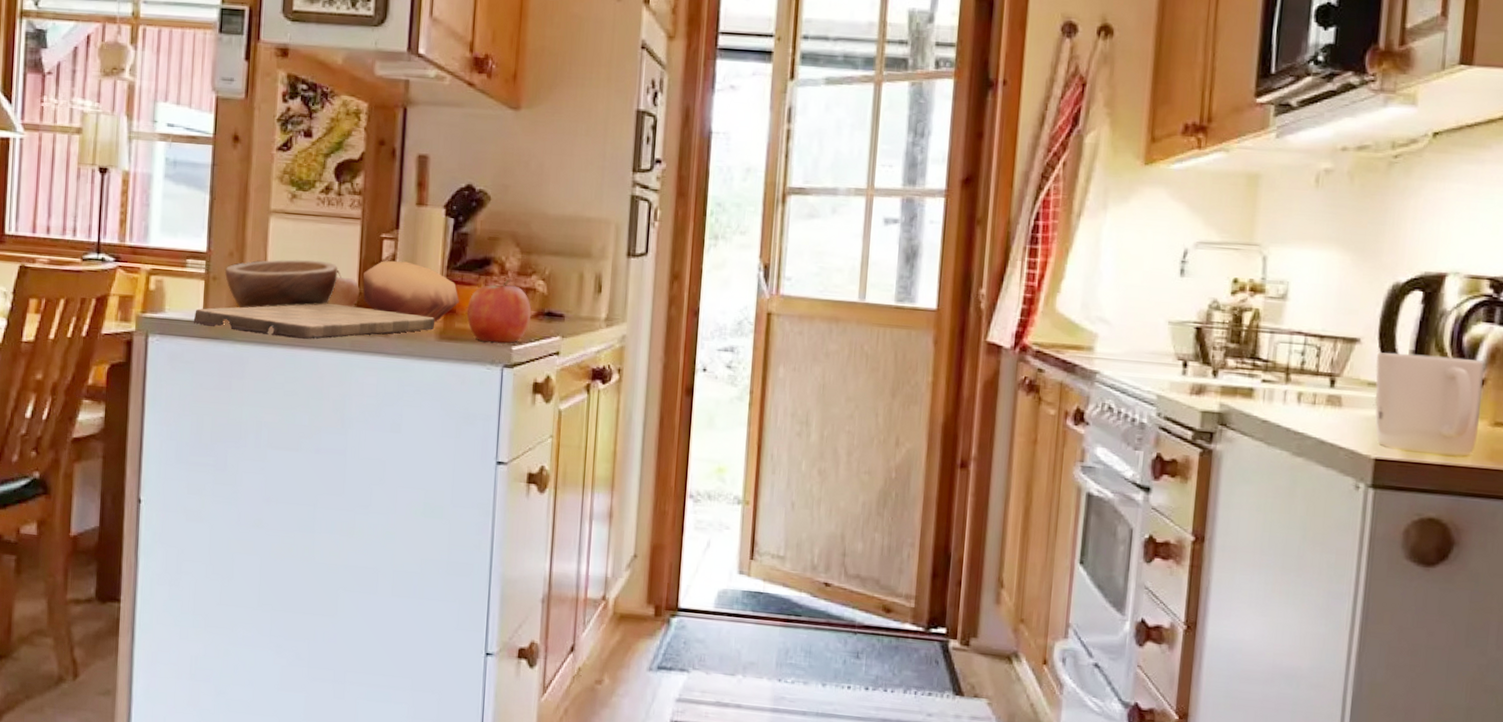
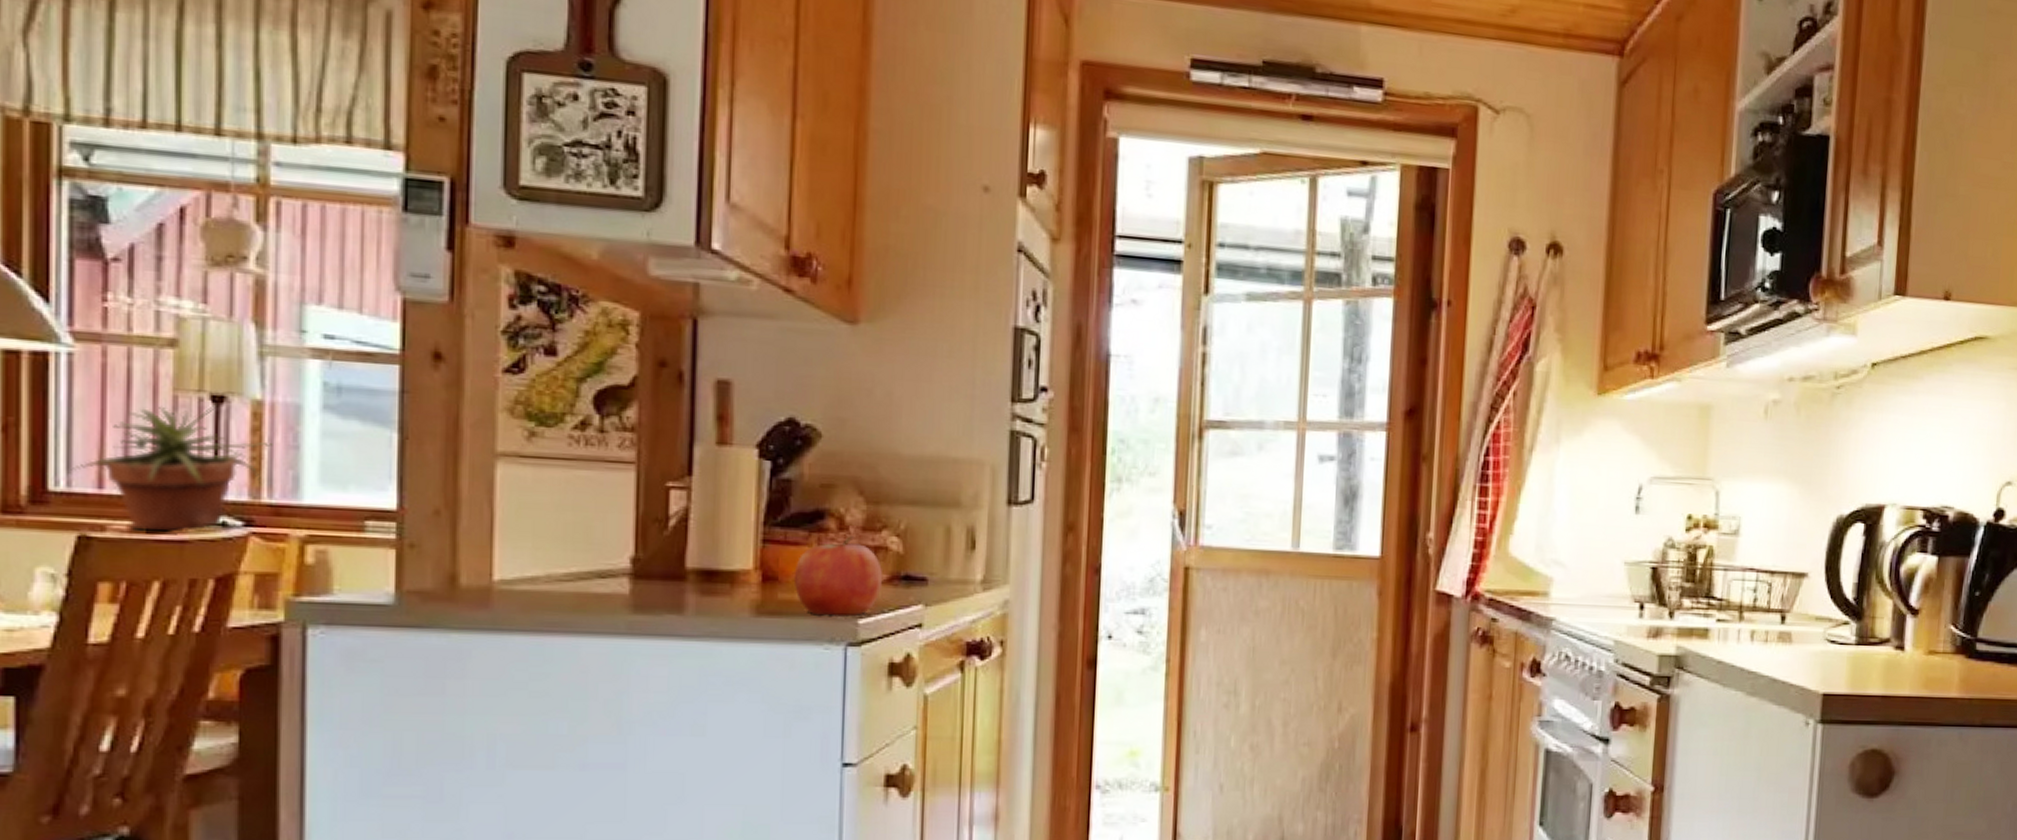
potted plant: none [17,174,134,265] -> present [68,404,273,532]
cutting board: present [193,303,434,340] -> none [380,573,748,623]
bowl: present [225,259,338,309] -> none [429,517,604,585]
fruit: present [327,270,360,307] -> none [589,530,638,578]
bread loaf: present [363,260,459,322] -> none [642,516,782,593]
mug: present [1374,352,1485,456] -> none [1822,585,1920,686]

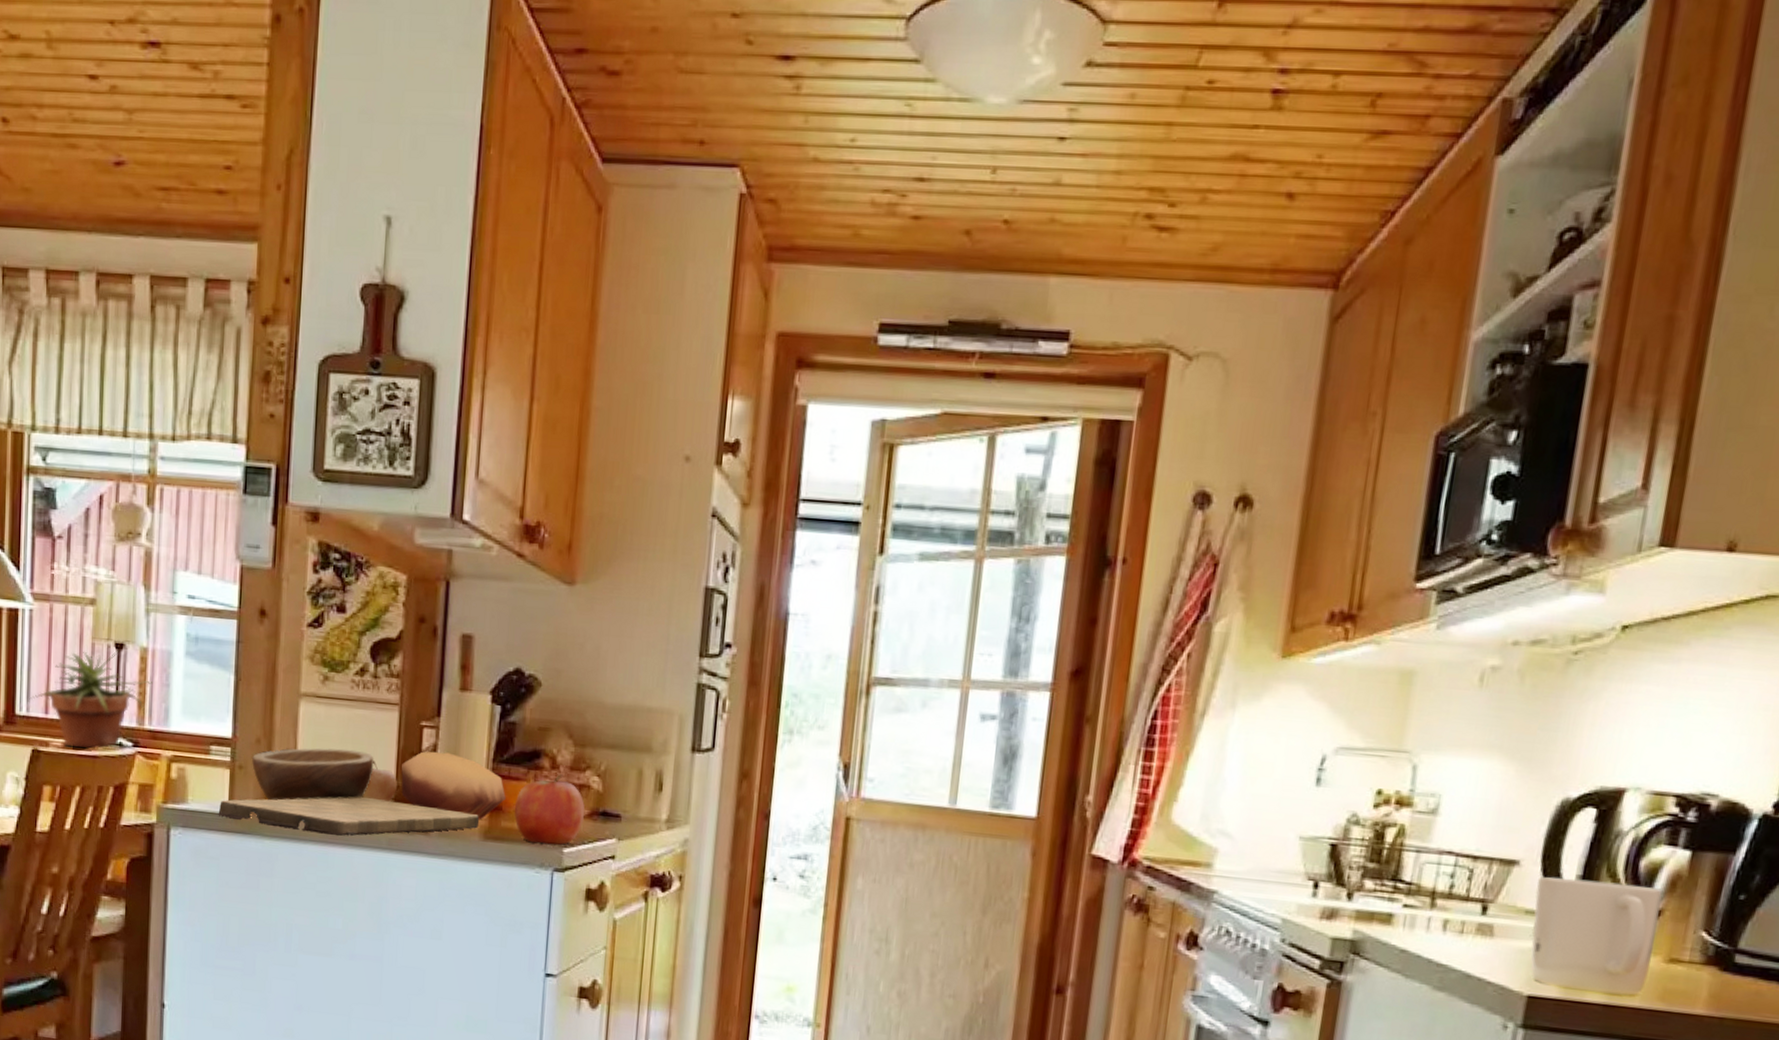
cutting board: none [380,573,748,623] -> present [218,796,479,837]
bowl: none [429,517,604,585] -> present [252,748,374,801]
fruit: none [589,530,638,578] -> present [362,761,398,802]
bread loaf: none [642,516,782,593] -> present [401,751,506,820]
mug: none [1822,585,1920,686] -> present [1530,876,1663,996]

